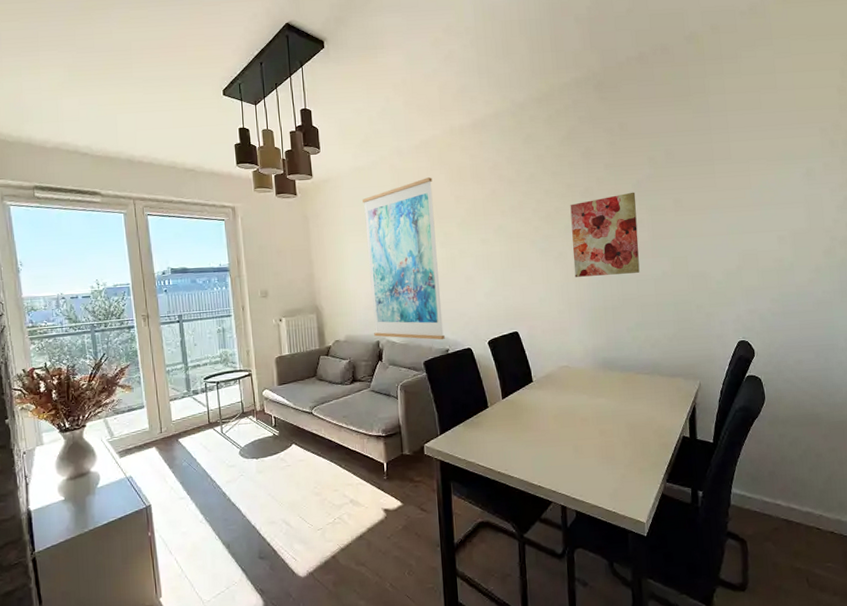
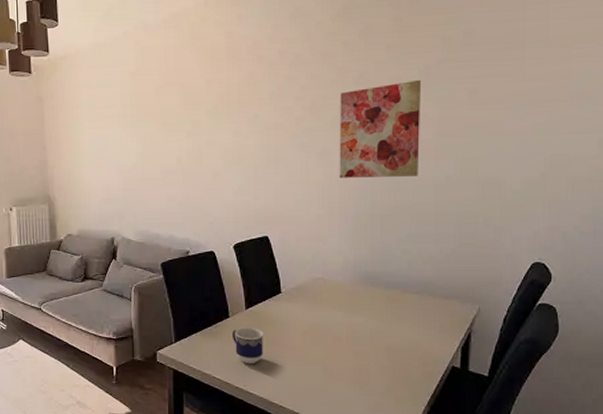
wall art: present [361,177,445,340] -> none [101,57,186,241]
cup: none [492,415,521,450] -> present [233,327,264,364]

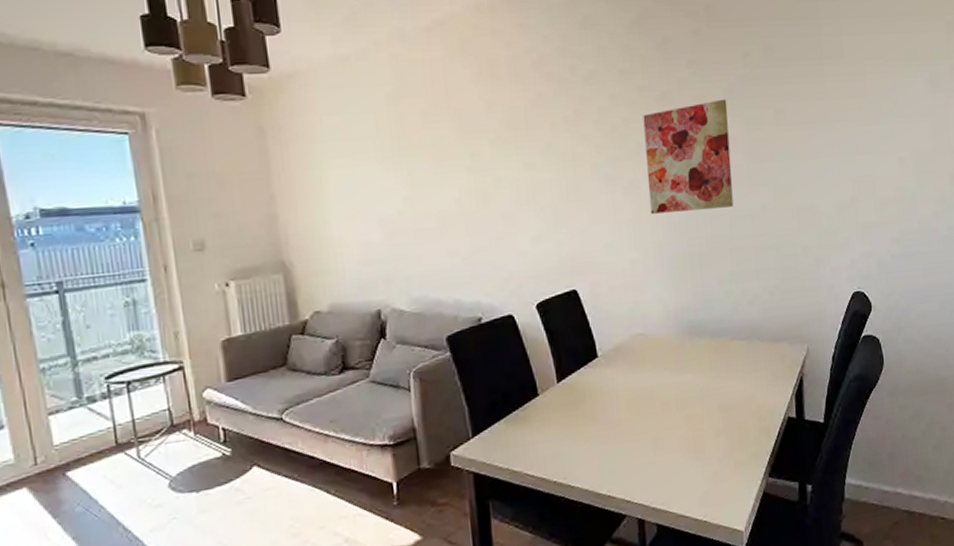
cup: present [233,327,264,364] -> none [544,404,583,451]

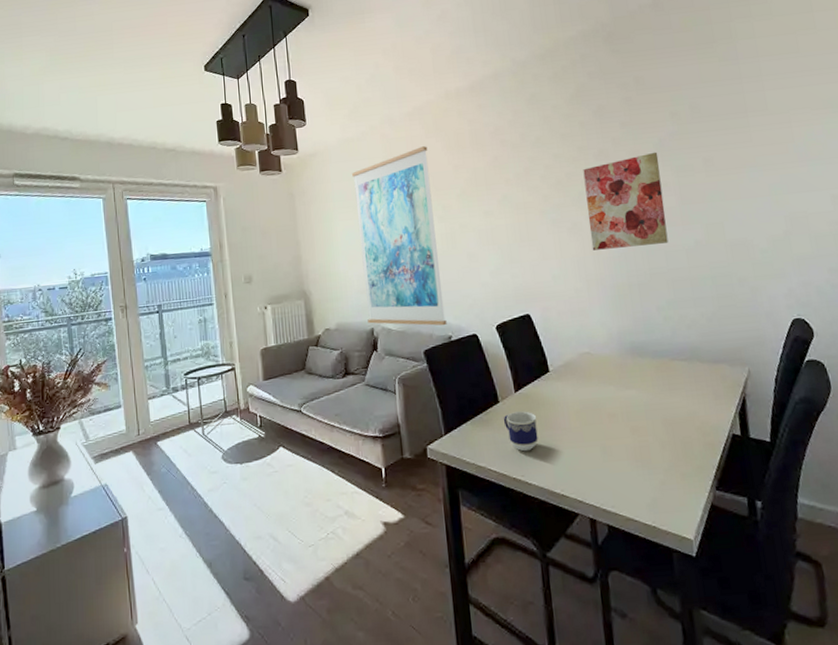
wall art: none [347,73,476,306] -> present [351,146,447,326]
cup: none [544,404,583,451] -> present [504,411,539,452]

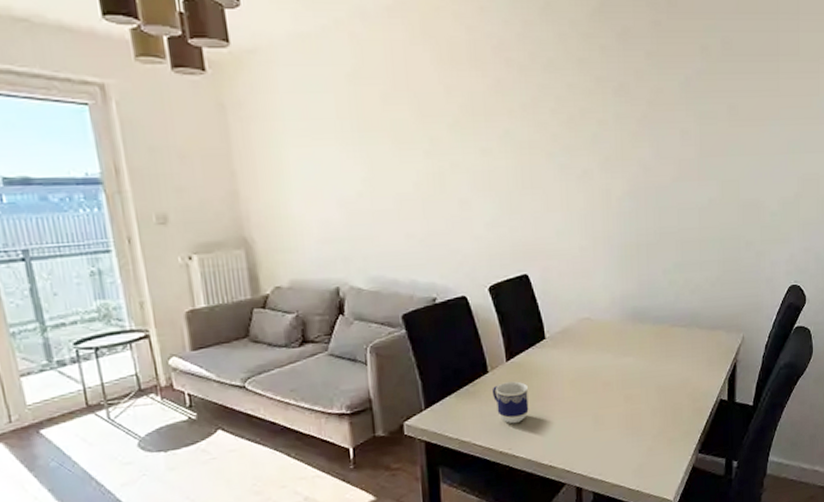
wall art: present [351,146,447,326] -> none [307,56,431,286]
wall art: present [583,152,668,251] -> none [599,92,683,204]

